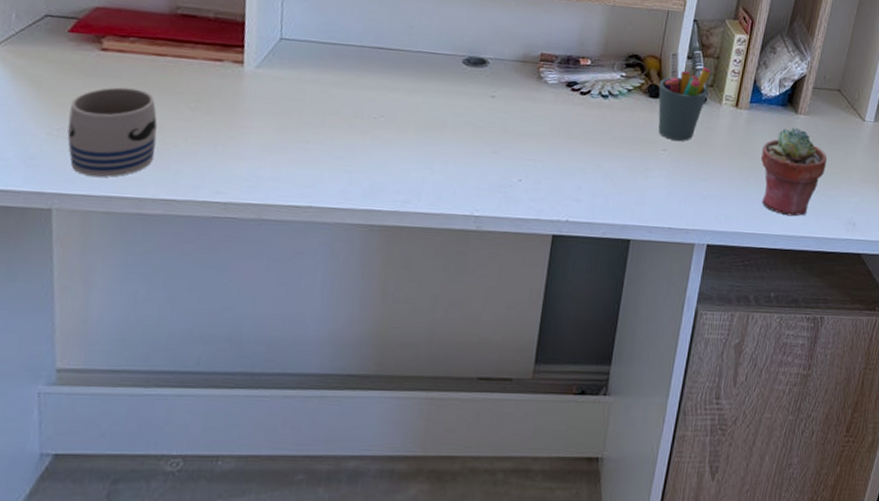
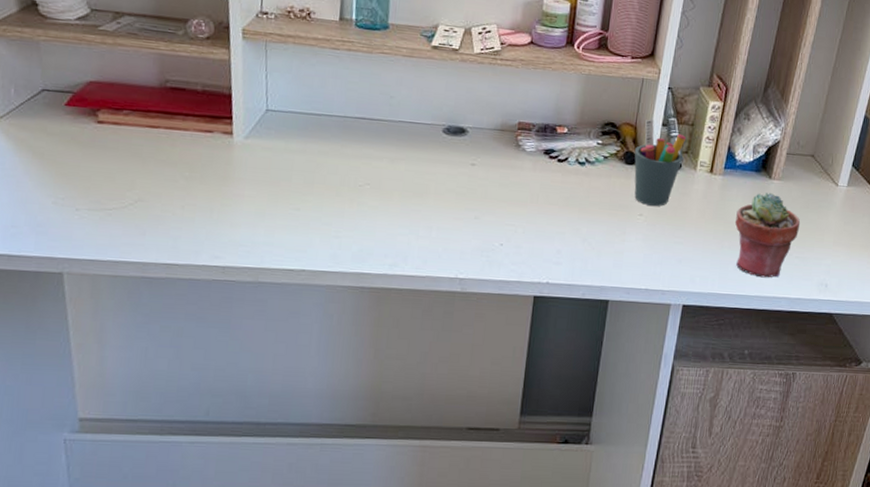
mug: present [67,87,158,177] -> none [71,158,155,243]

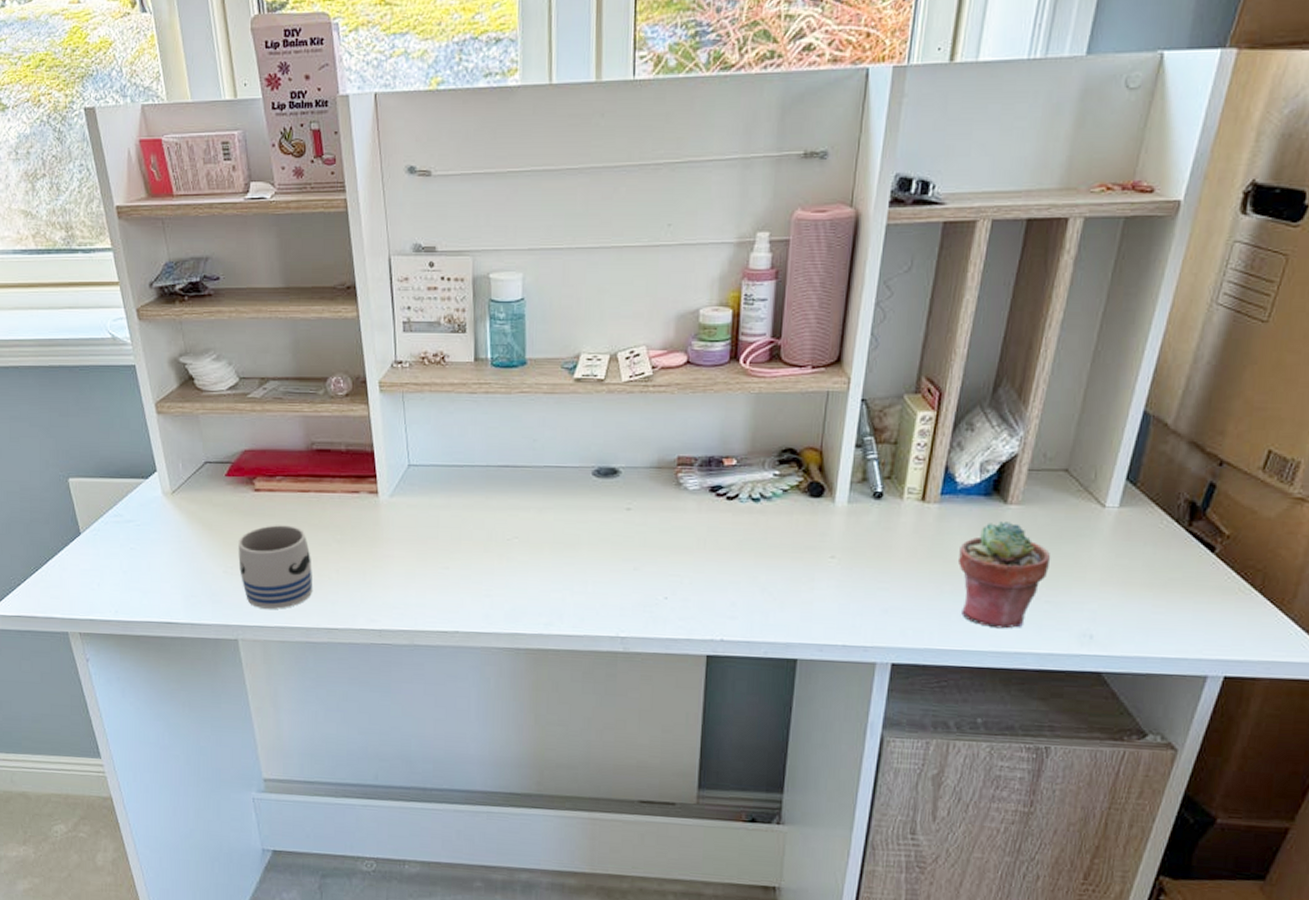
mug: none [71,158,155,243] -> present [238,525,312,609]
pen holder: present [634,119,687,206] -> none [821,440,888,545]

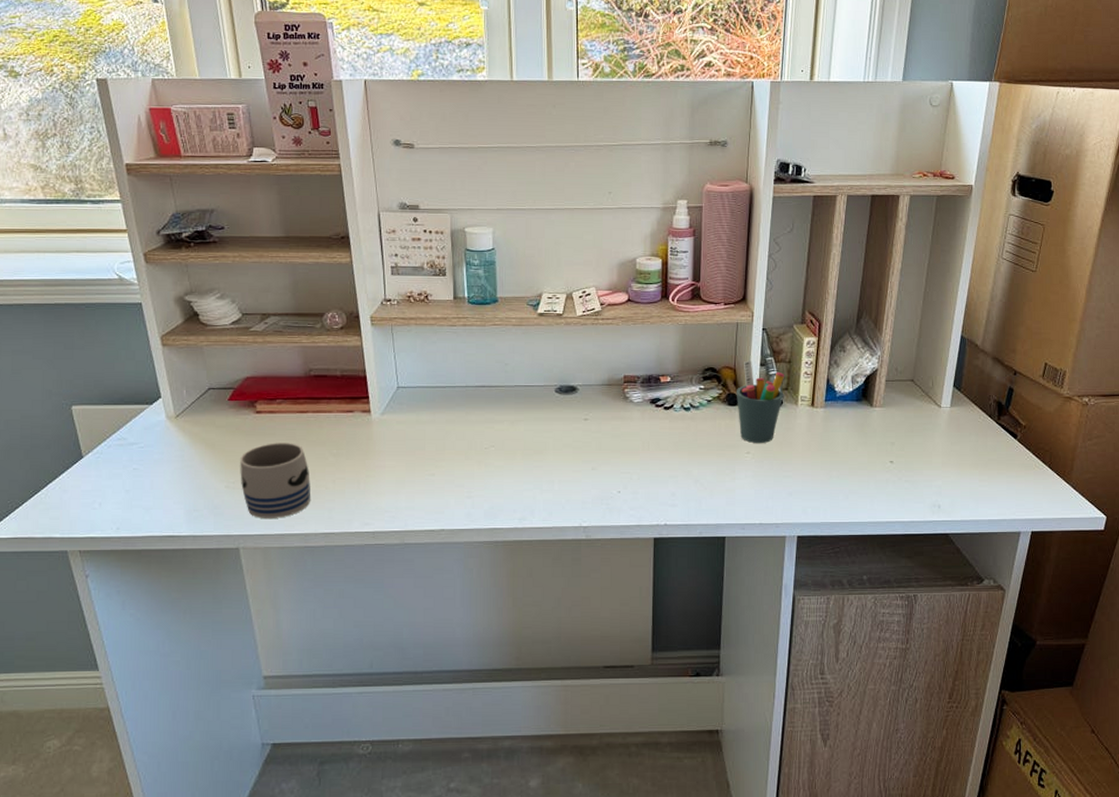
pen holder: none [821,440,888,545] -> present [737,360,785,443]
potted succulent: present [958,521,1051,629] -> none [841,421,907,504]

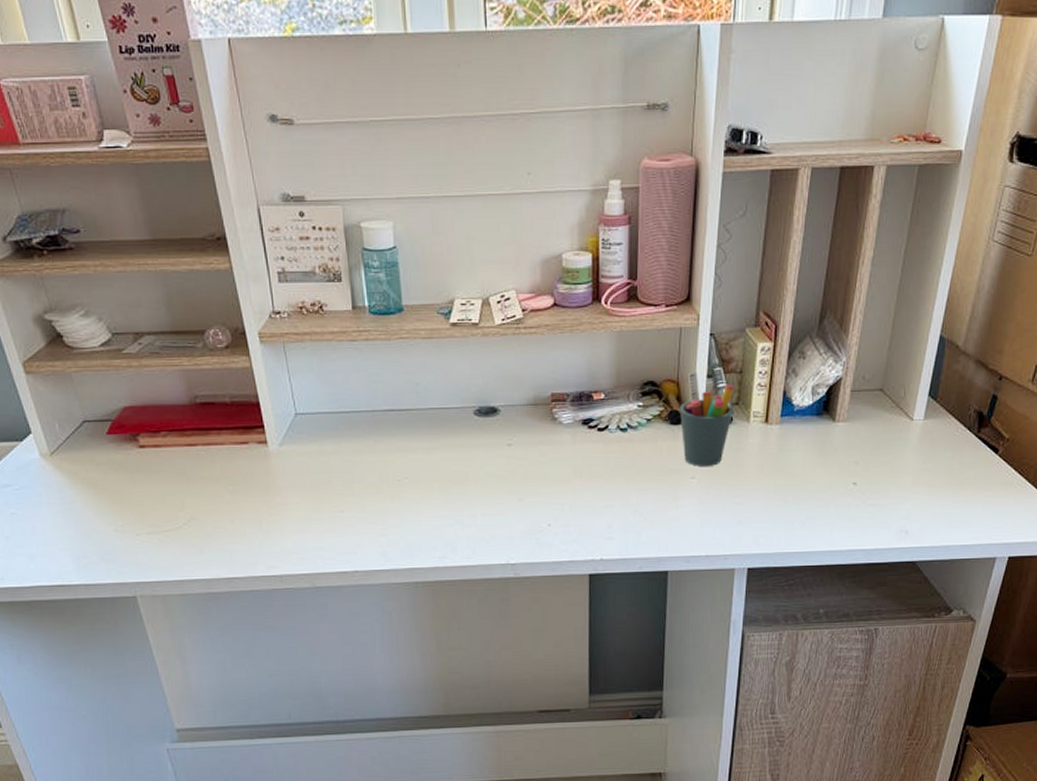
mug: present [240,443,310,518] -> none [127,480,209,564]

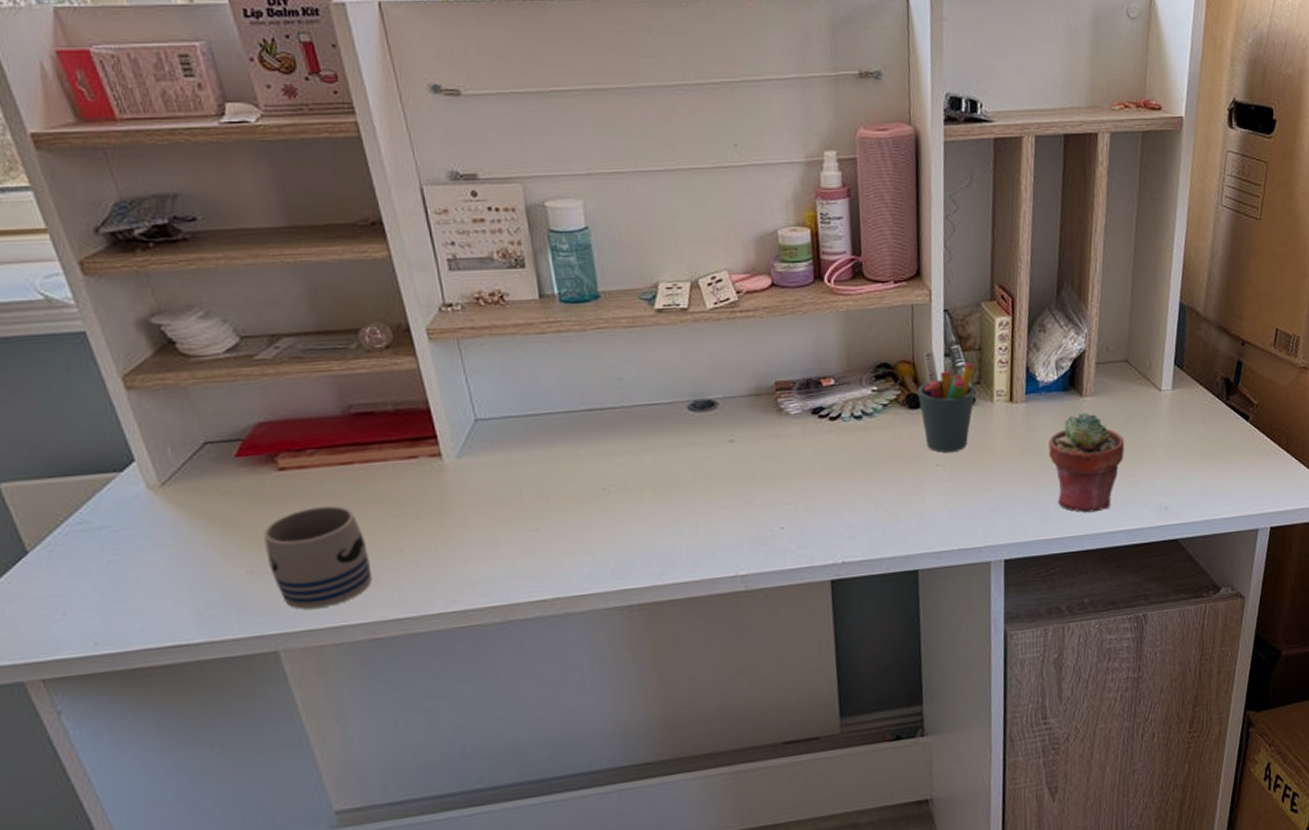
mug: none [127,480,209,564] -> present [264,505,372,609]
potted succulent: none [798,437,872,531] -> present [1048,413,1125,513]

